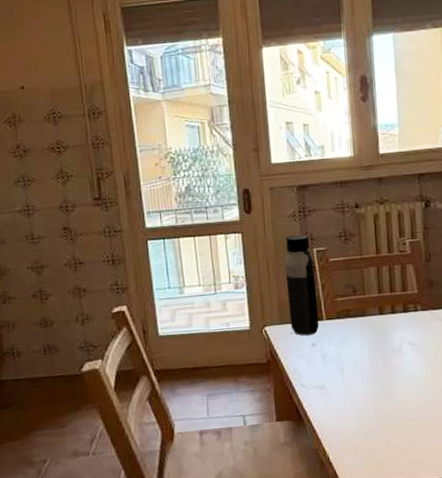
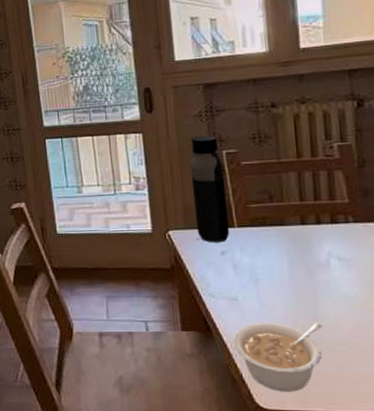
legume: none [321,403,396,469] -> present [233,322,323,392]

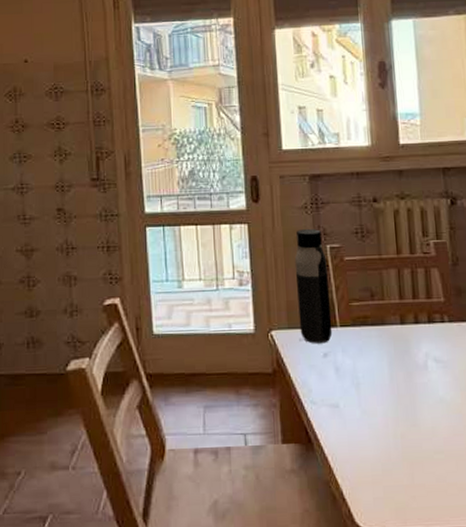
legume: present [233,322,323,392] -> none [334,430,421,509]

